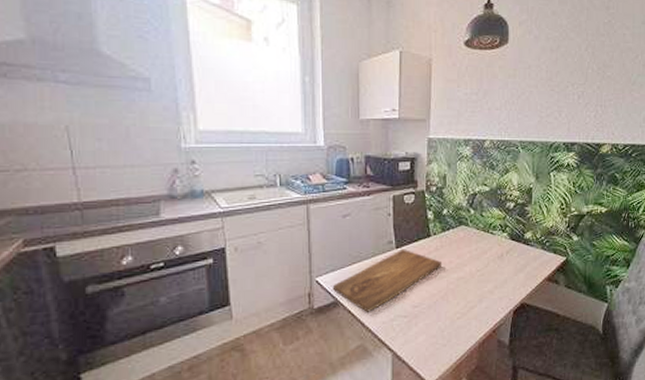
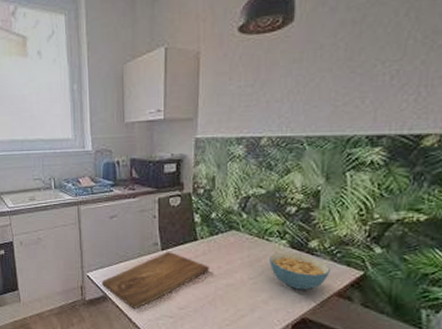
cereal bowl: none [494,243,541,278] -> present [269,252,330,290]

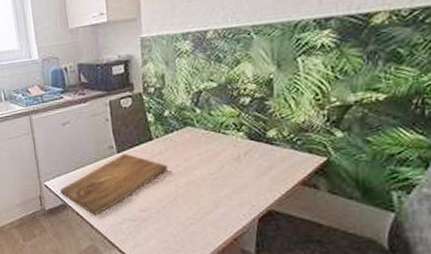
cereal bowl: present [269,252,330,290] -> none [228,143,292,182]

